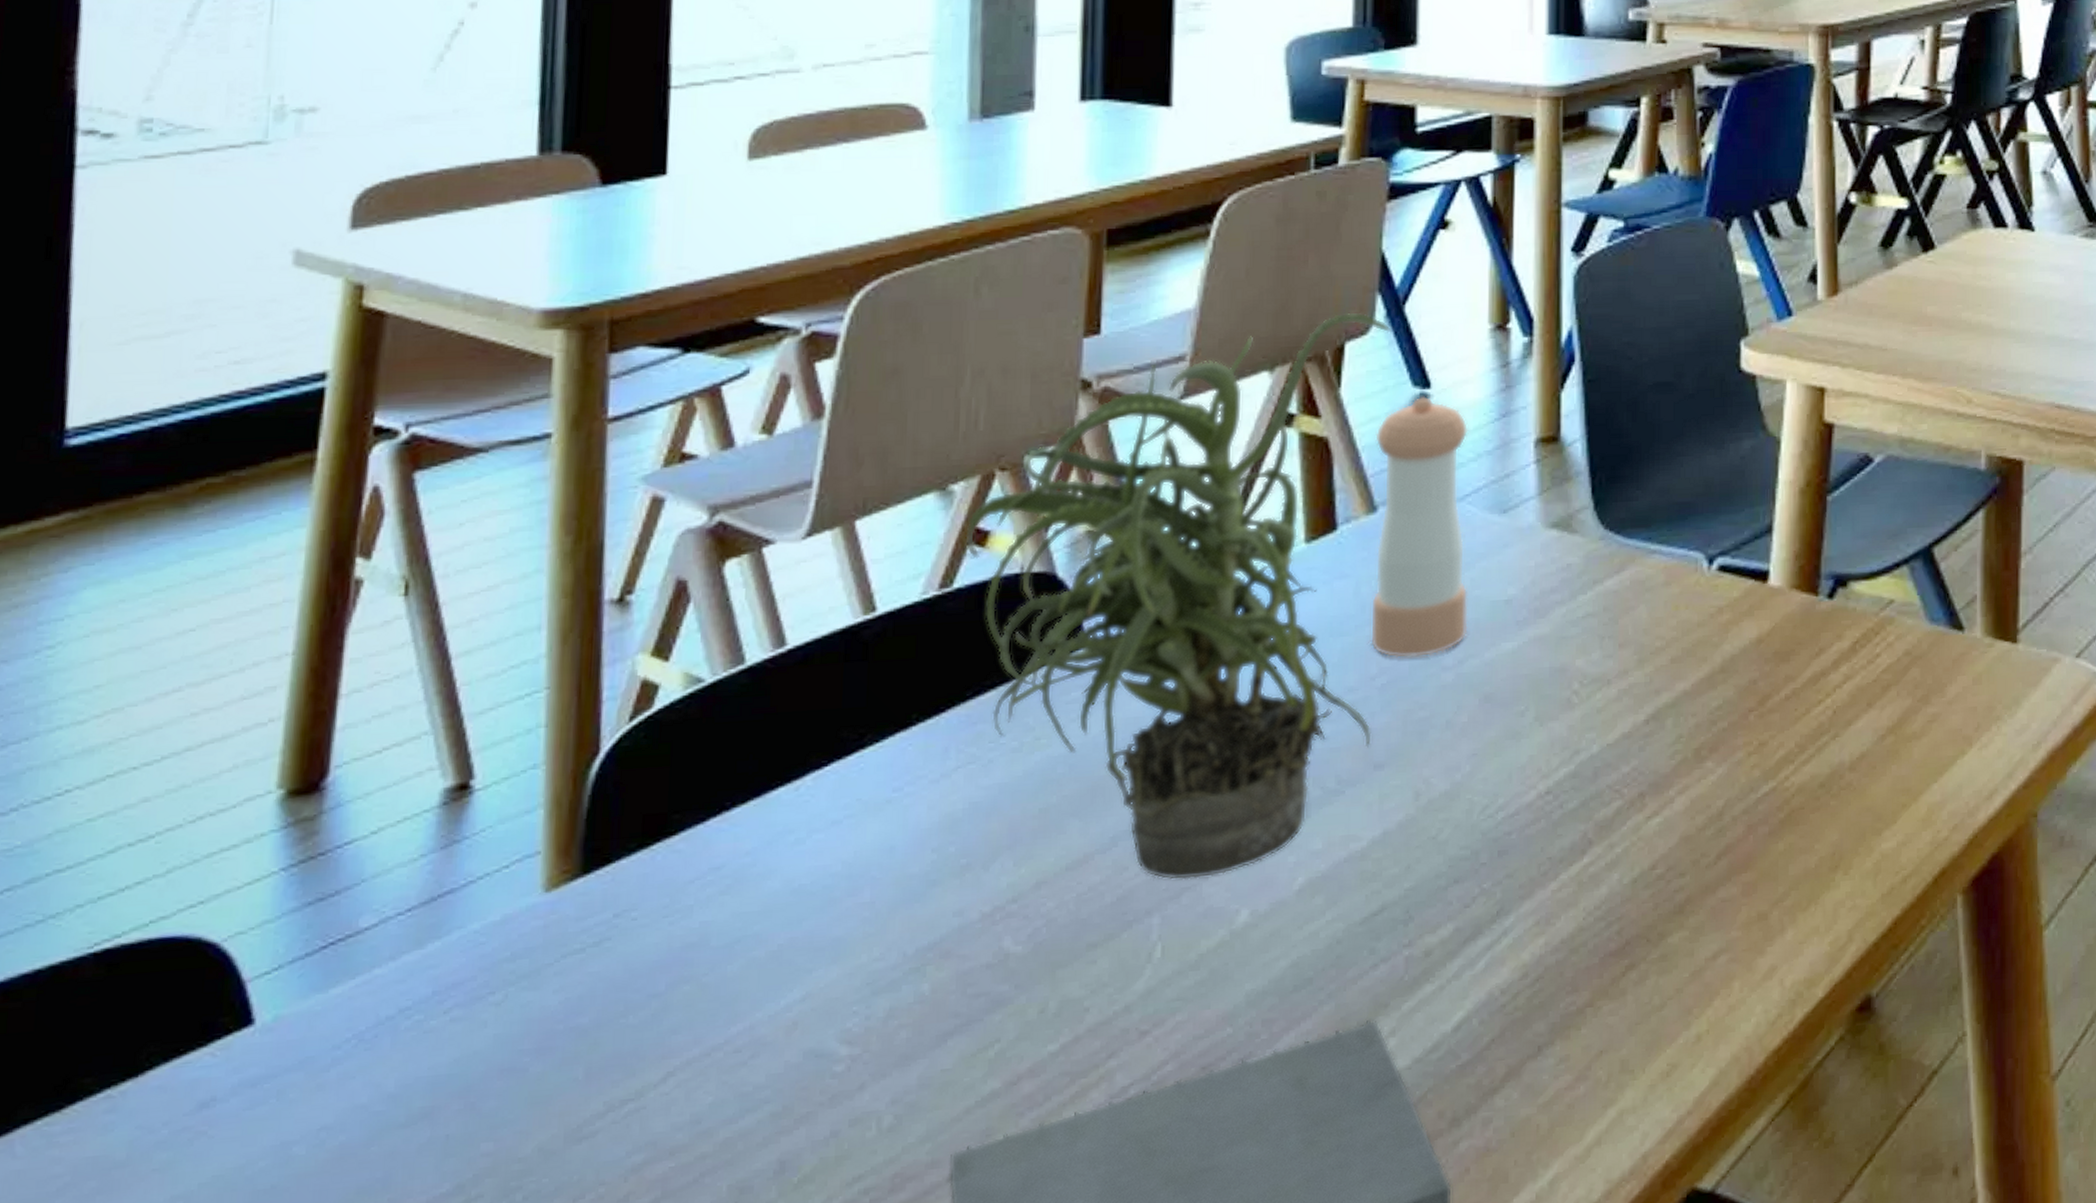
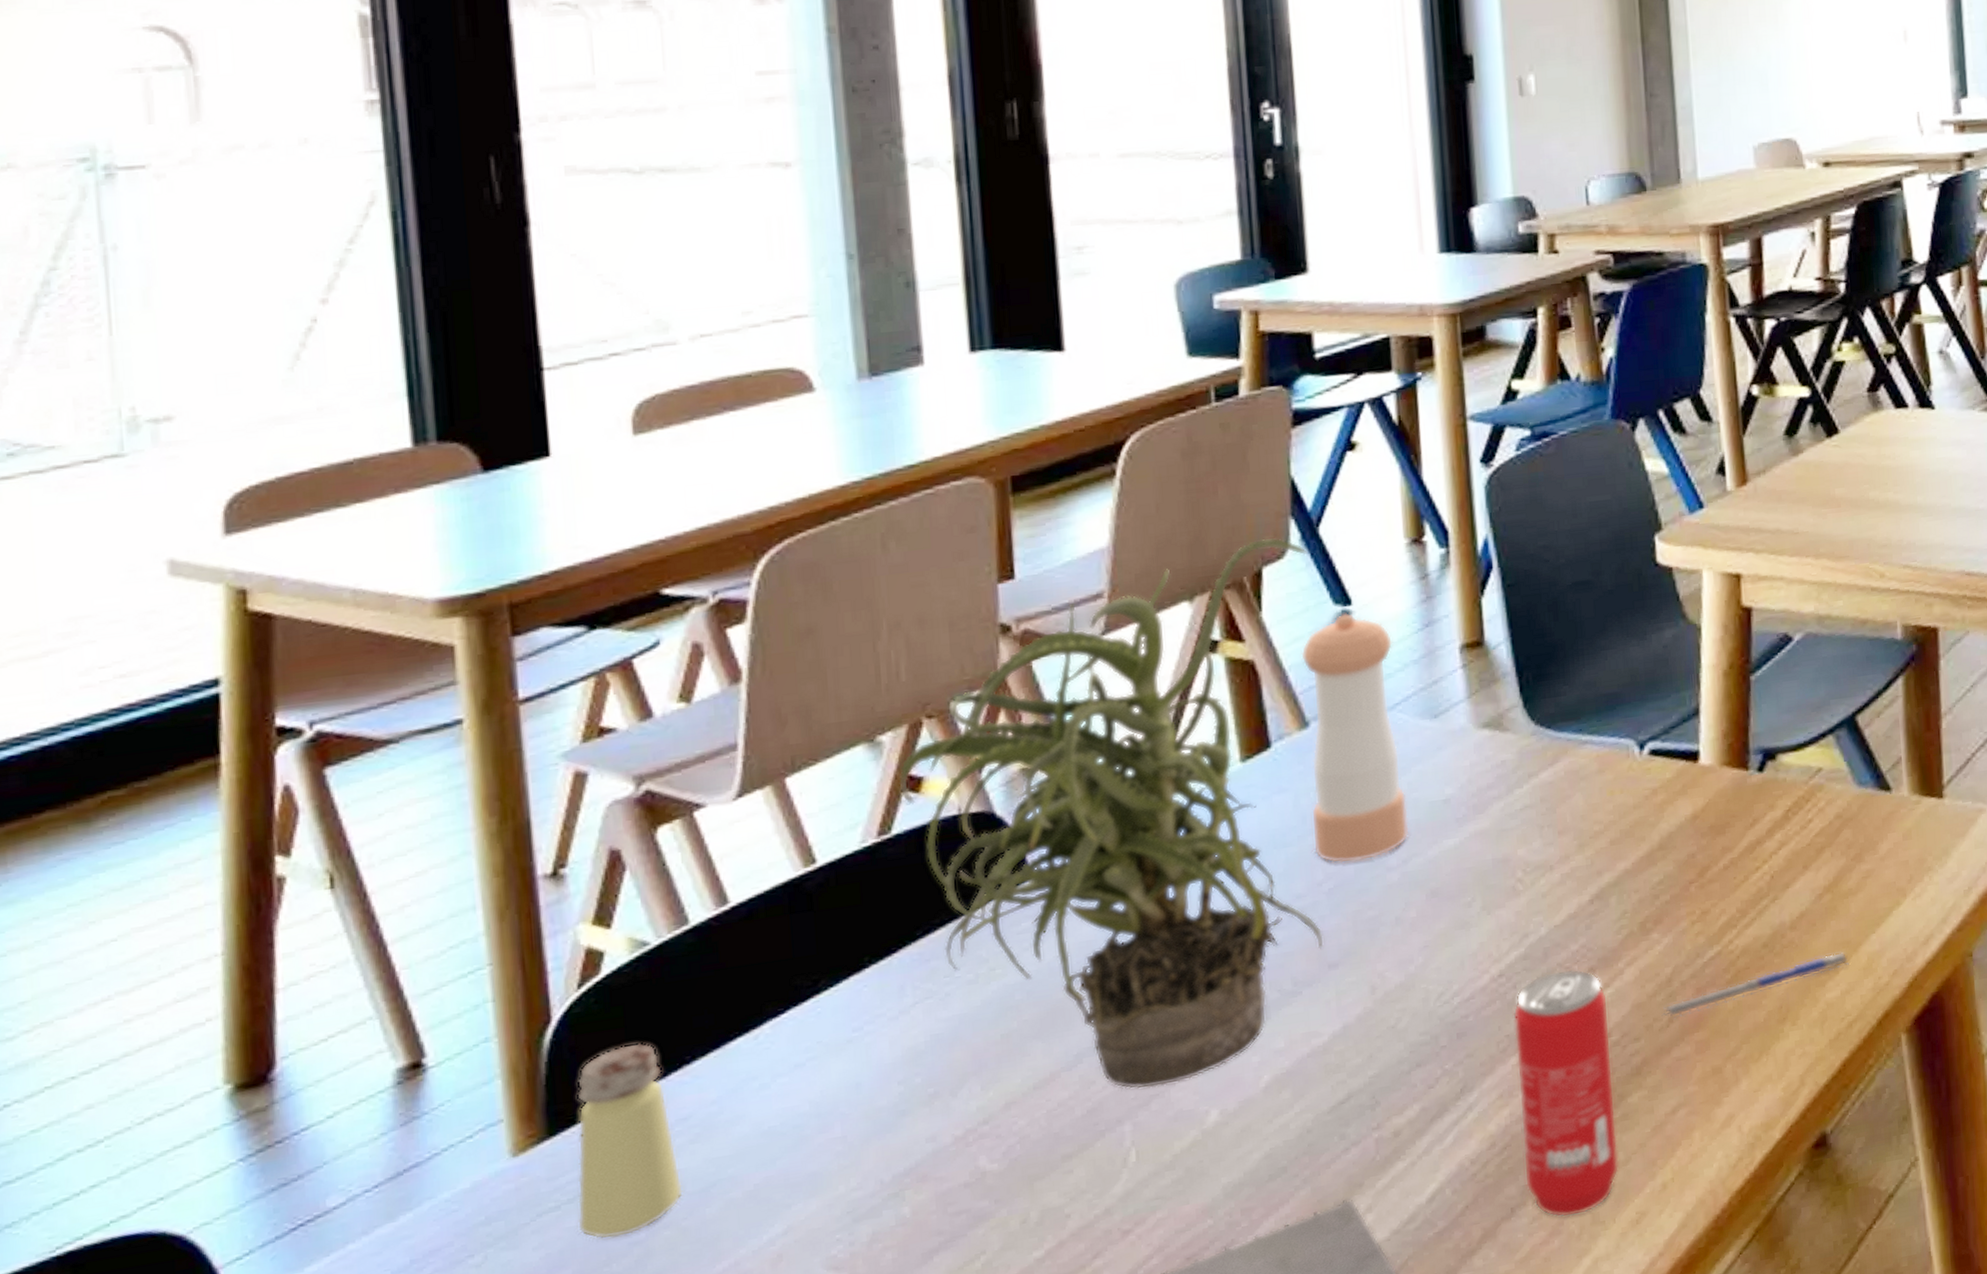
saltshaker: none [600,784,708,989] -> present [577,1042,683,1240]
beverage can: none [1555,792,1656,1062] -> present [1513,969,1620,1218]
pen: none [1709,799,1908,857] -> present [1661,951,1849,1019]

